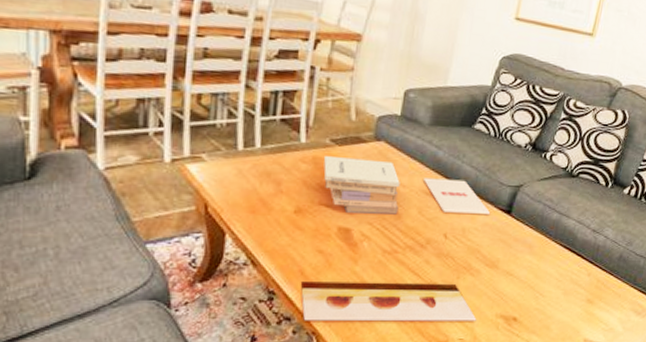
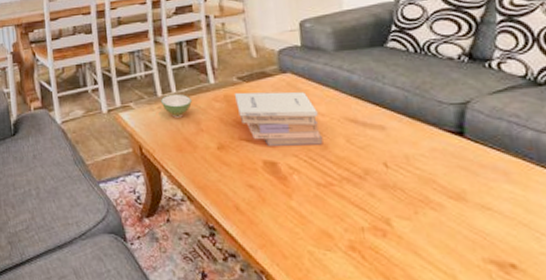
bowl: none [239,149,276,176] -> present [160,93,192,118]
painting: present [300,281,477,322] -> none [237,217,457,266]
magazine: present [424,178,491,216] -> none [343,102,437,140]

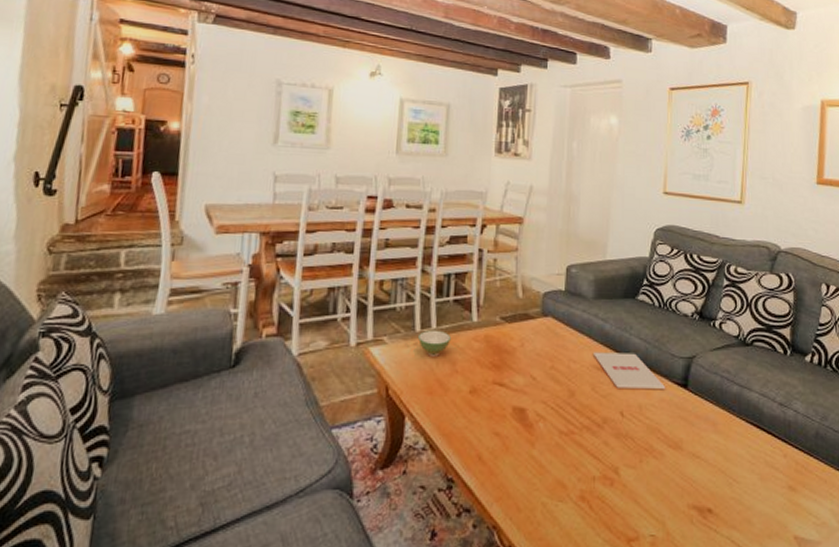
books: present [234,91,323,146] -> none [494,333,571,392]
magazine: none [343,102,437,140] -> present [594,352,666,390]

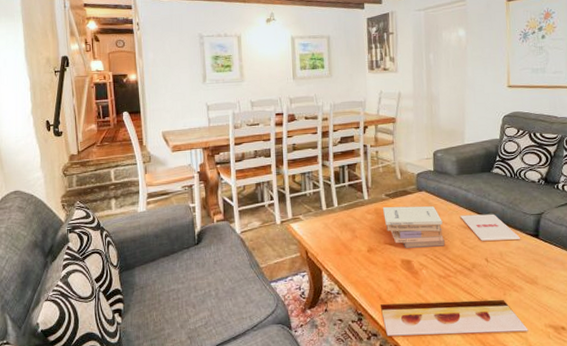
bowl: present [417,329,451,356] -> none [324,207,349,227]
painting: none [478,467,667,514] -> present [380,300,529,336]
books: none [494,333,571,392] -> present [382,206,445,248]

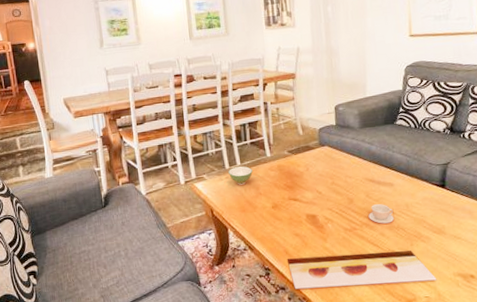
bowl: none [324,207,349,227] -> present [227,166,253,185]
books: present [382,206,445,248] -> none [285,160,350,203]
magazine: present [460,214,521,241] -> none [365,165,427,193]
teacup: none [463,252,489,272] -> present [368,204,395,224]

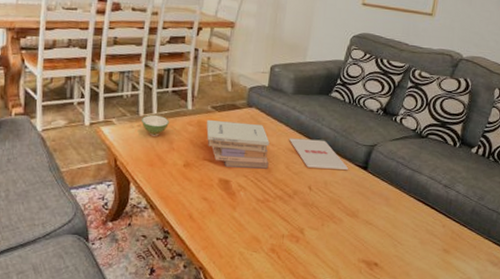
books: none [285,160,350,203] -> present [206,119,270,169]
painting: present [286,251,437,289] -> none [189,224,341,264]
magazine: none [365,165,427,193] -> present [289,138,349,171]
teacup: present [368,204,395,224] -> none [284,178,311,199]

